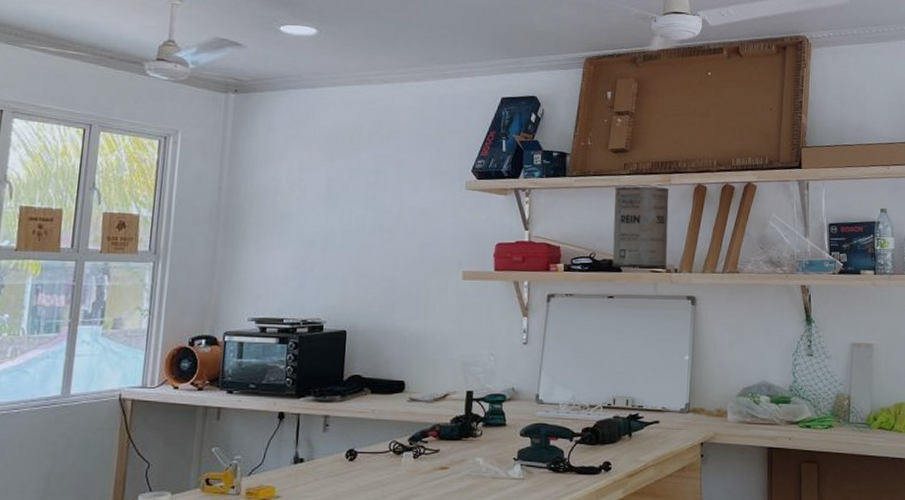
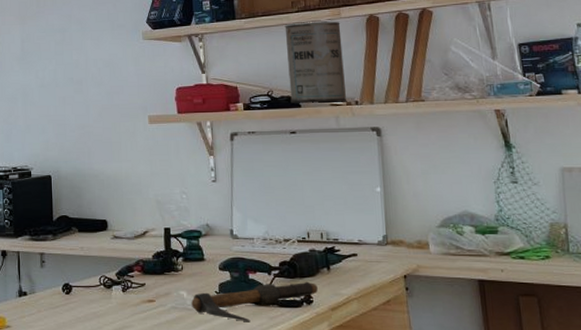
claw hammer: none [487,448,617,490] -> present [191,281,318,322]

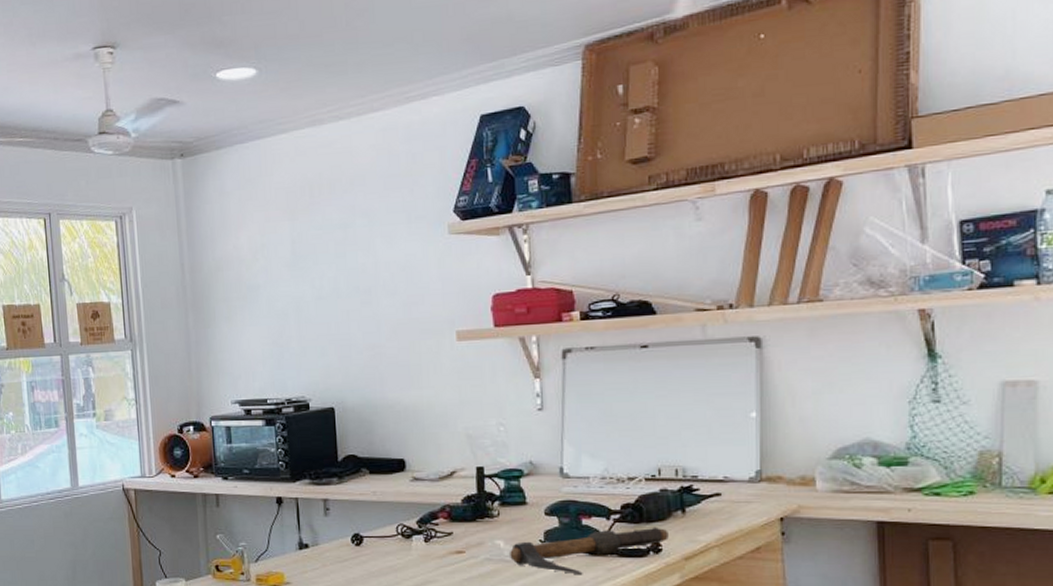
paint can: present [284,21,346,103] -> none [638,200,717,310]

